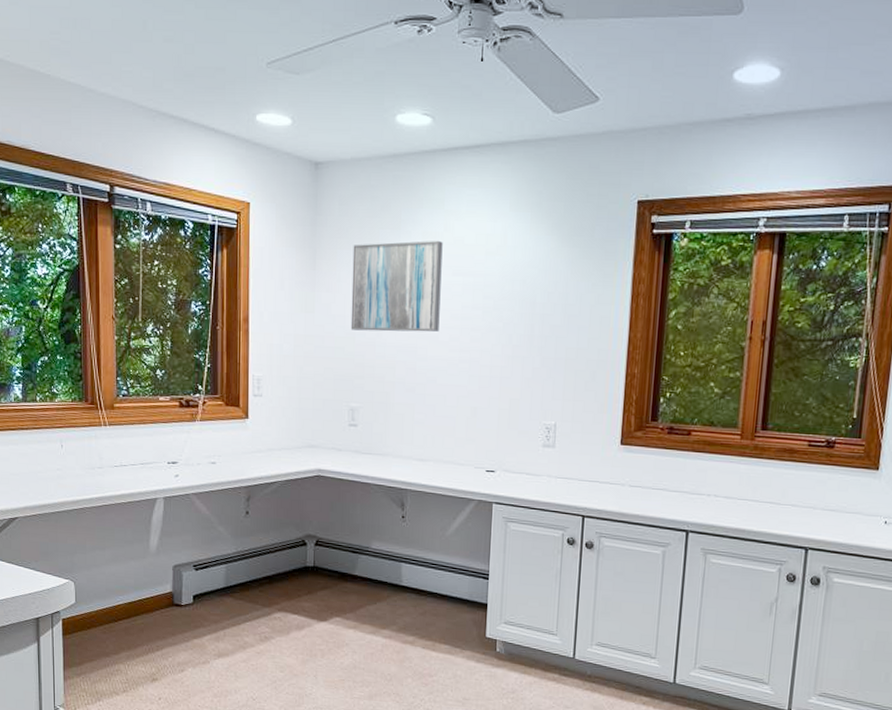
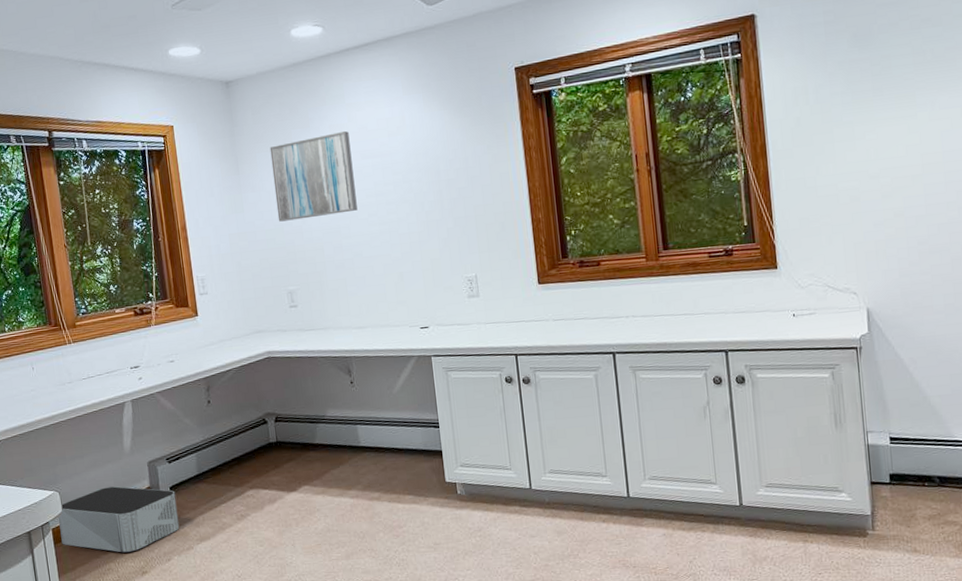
storage bin: none [71,585,198,656] -> present [59,486,180,553]

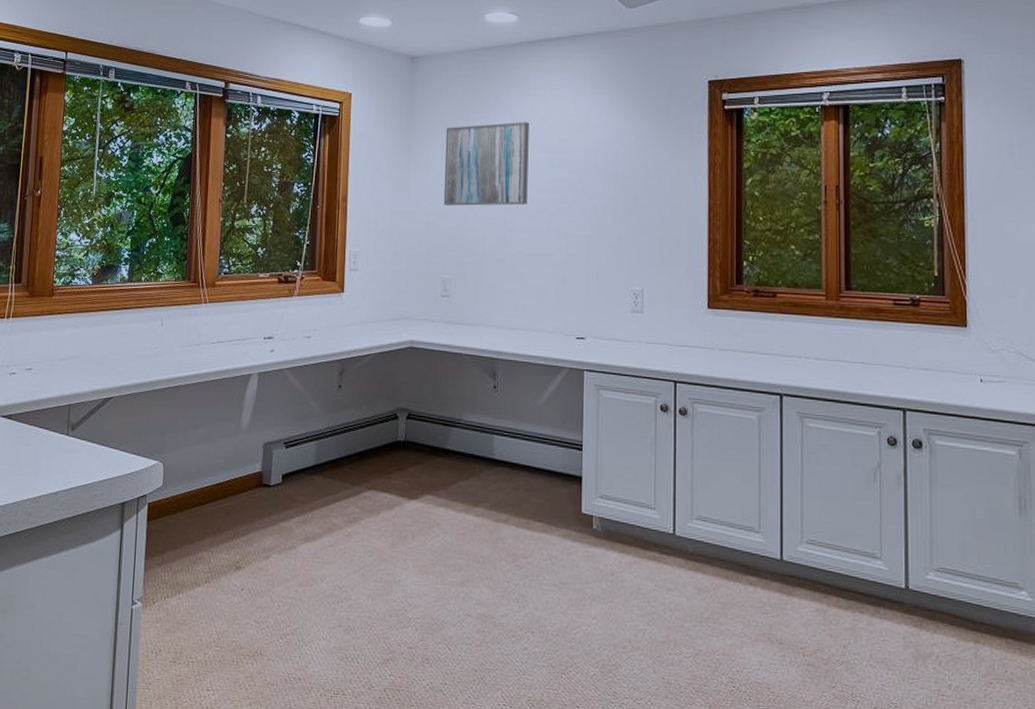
storage bin: present [59,486,180,553] -> none [156,465,287,542]

